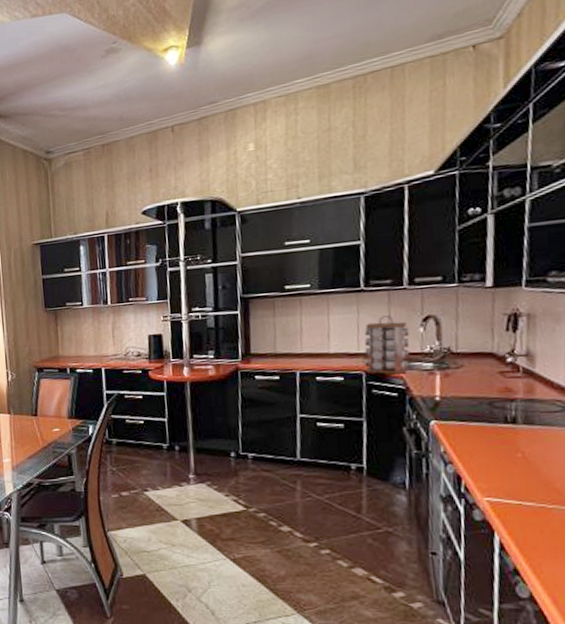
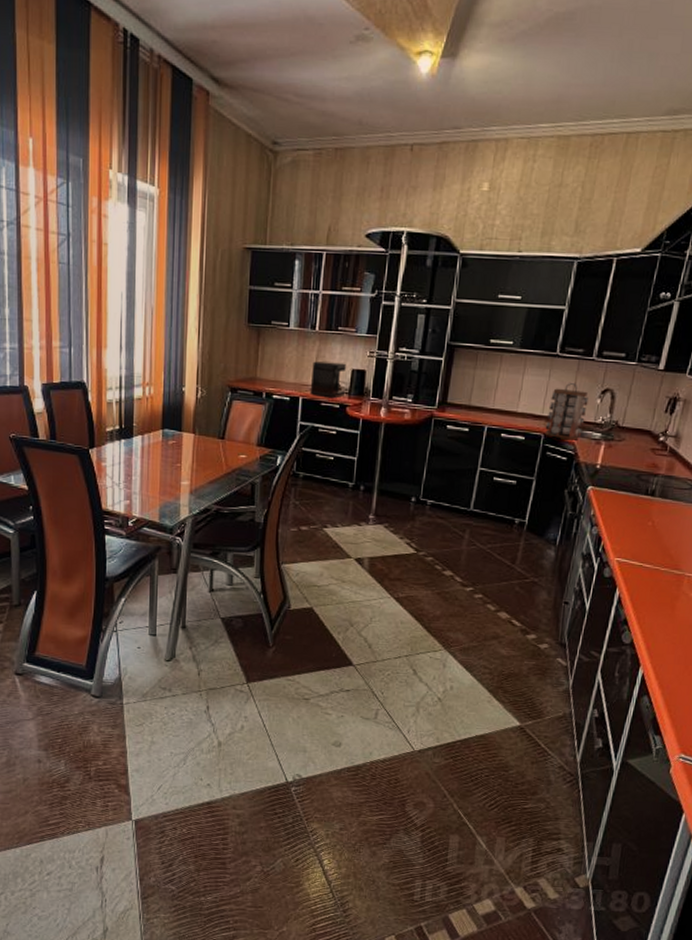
coffee maker: none [110,330,146,366] -> present [309,360,346,399]

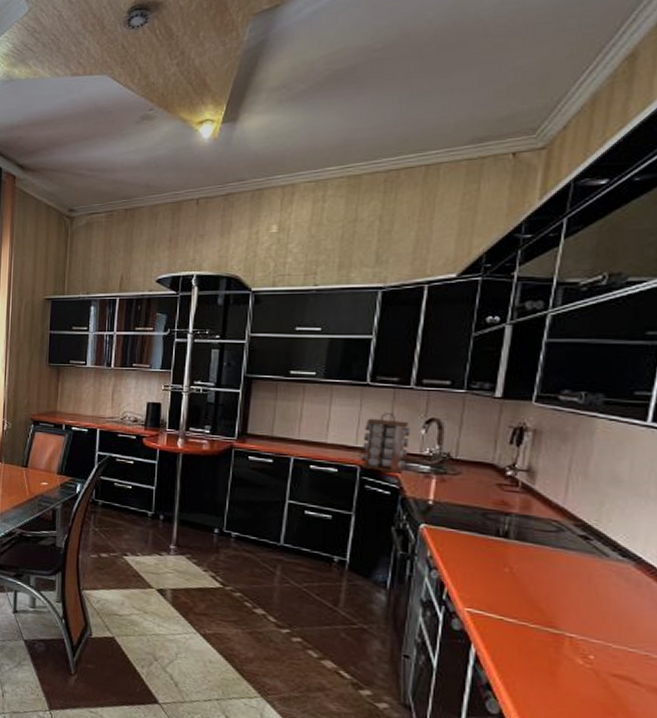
coffee maker: present [309,360,346,399] -> none [107,395,142,430]

